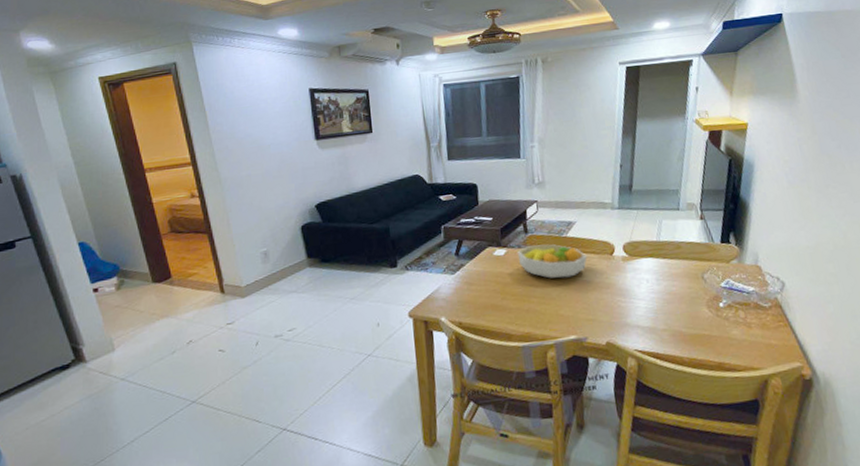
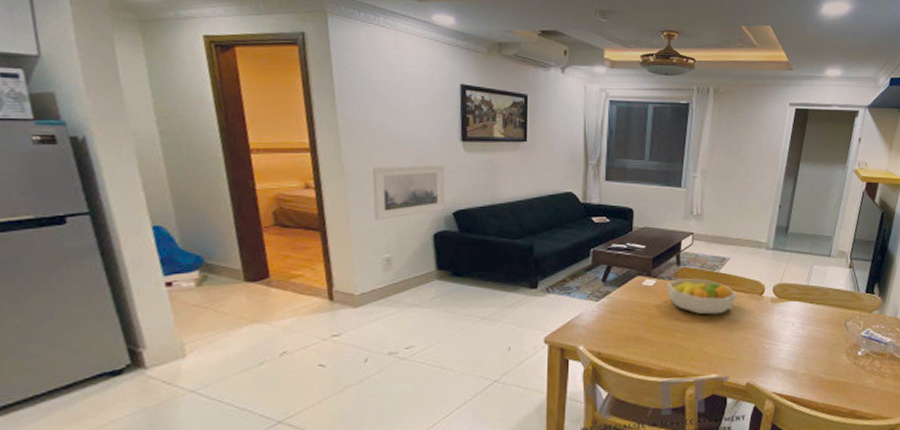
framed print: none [243,163,308,219] -> present [372,164,445,220]

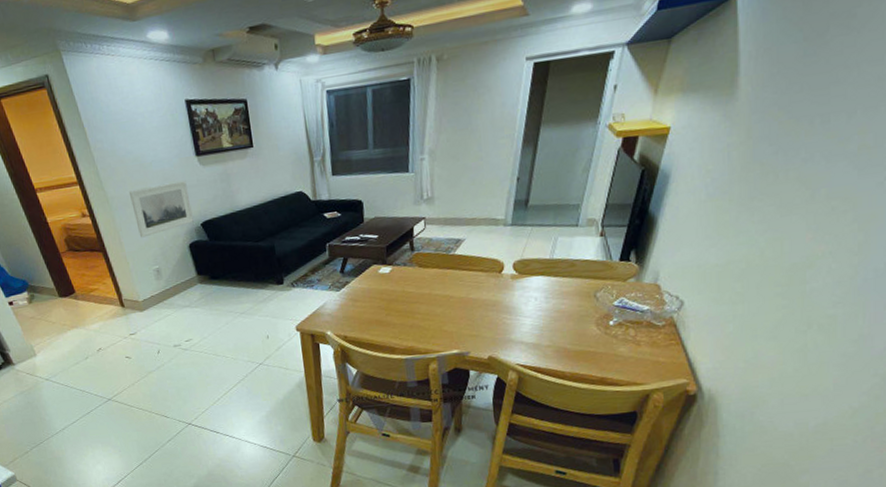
fruit bowl: present [667,278,737,315] -> none [402,262,475,296]

